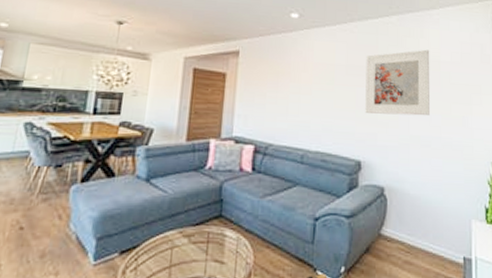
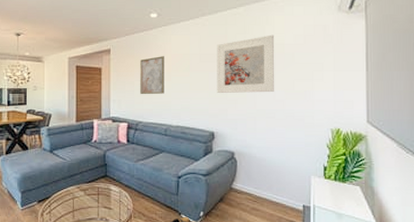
wall art: none [273,64,305,111] -> present [140,56,164,95]

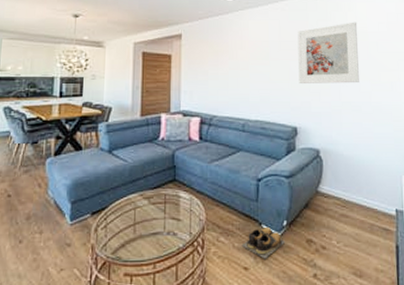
wall art: present [140,56,164,95] -> none [215,43,242,86]

